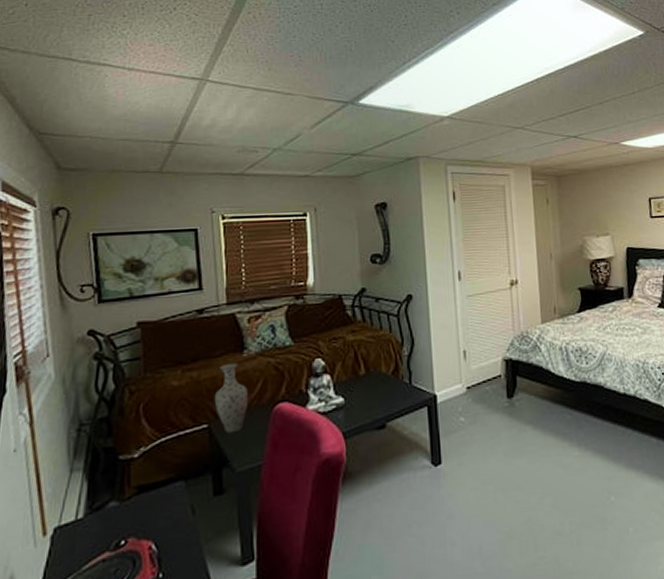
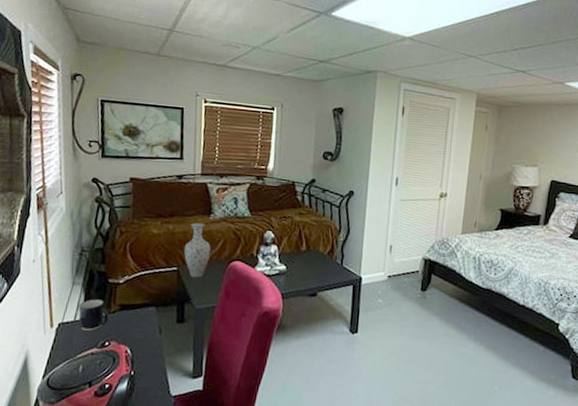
mug: none [80,484,123,531] -> present [78,299,109,331]

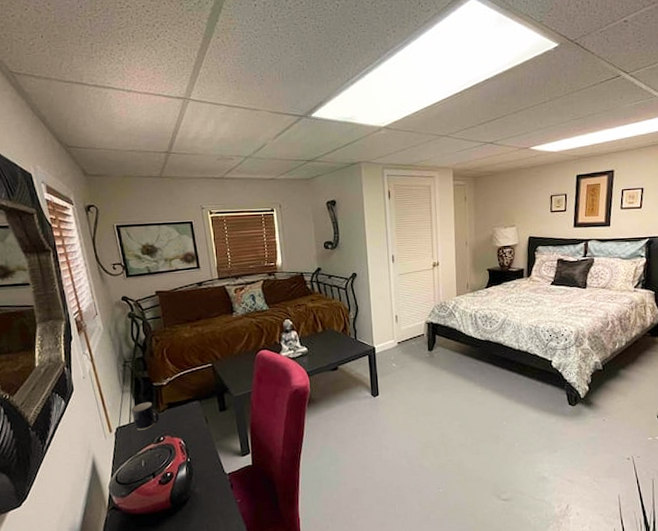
vase: present [183,222,212,278] -> none [214,321,239,371]

